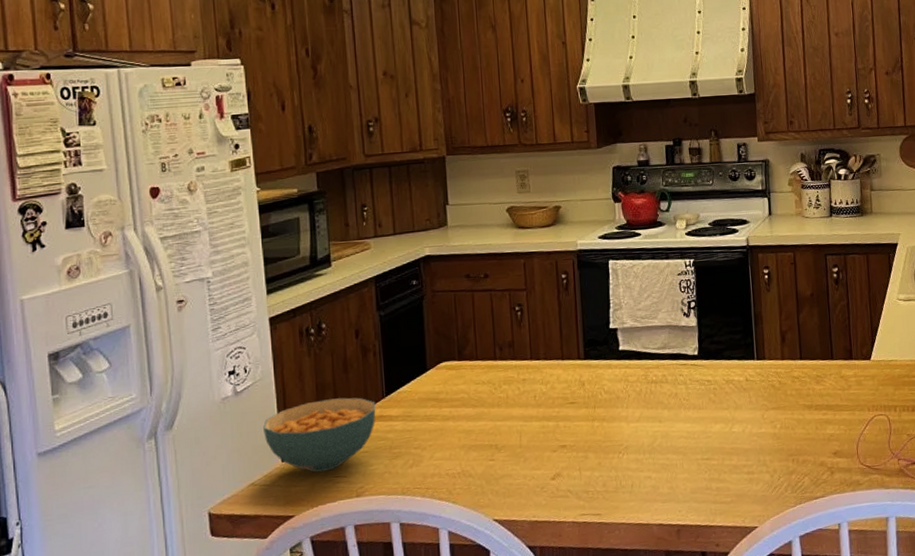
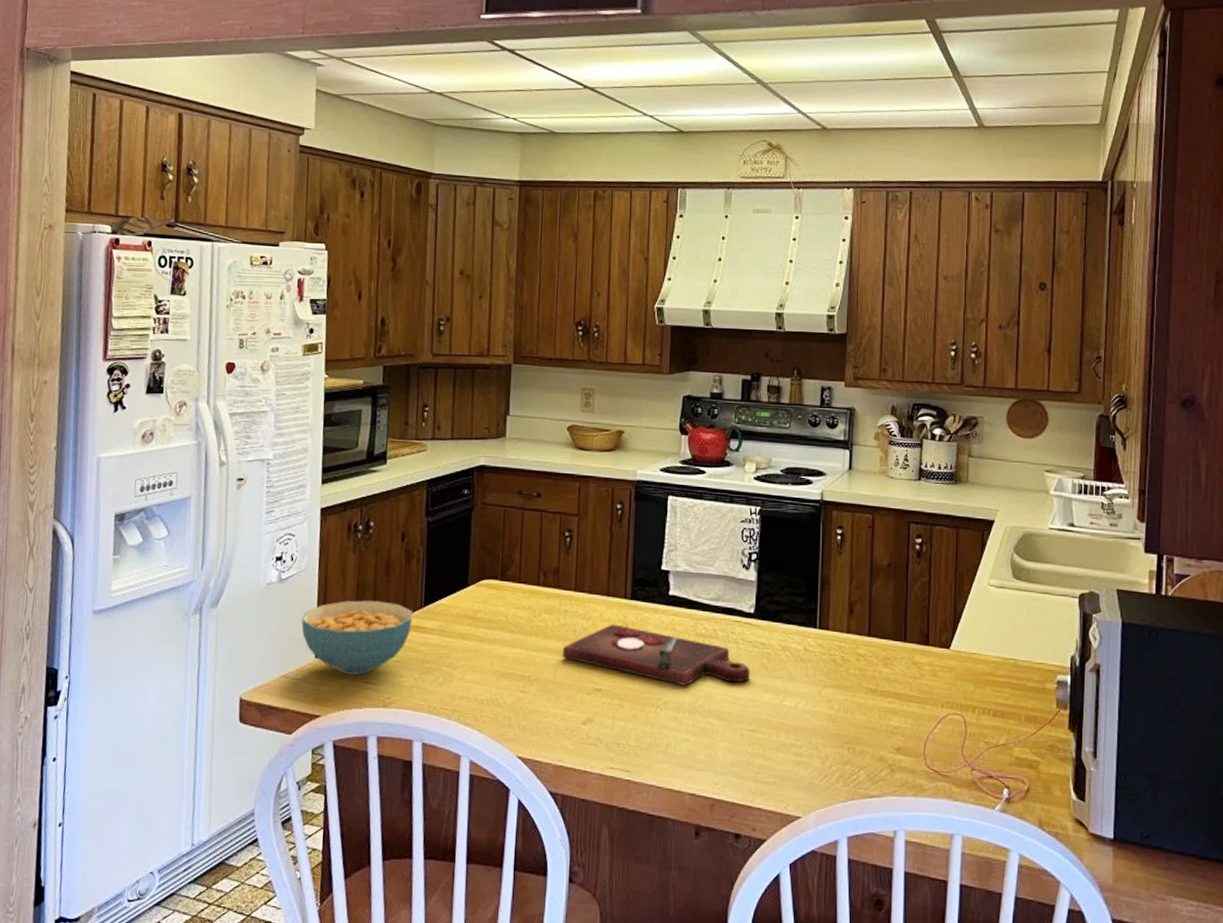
cutting board: none [525,384,700,430] -> present [562,624,750,686]

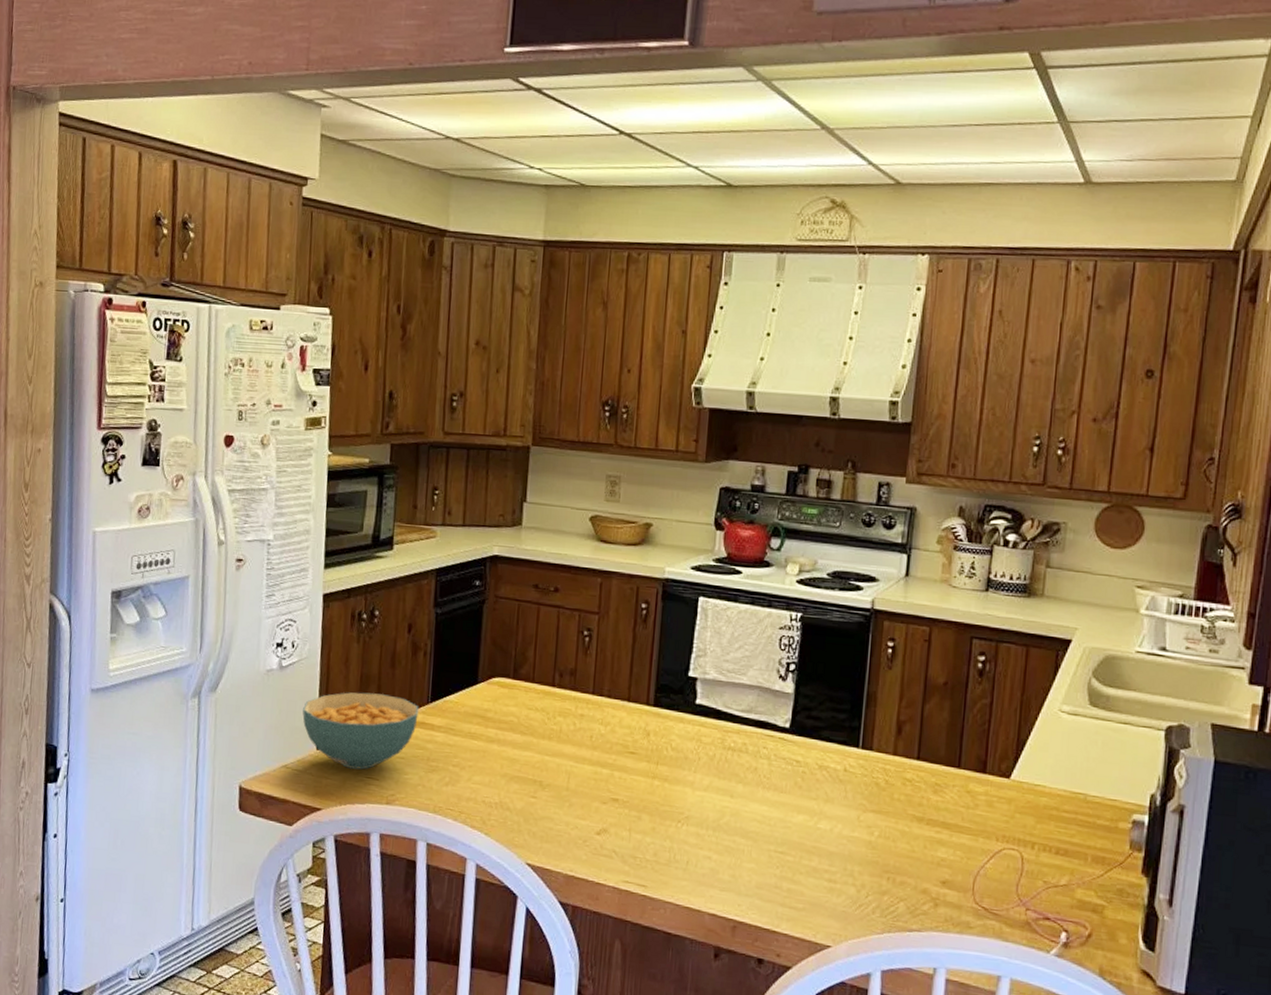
cutting board: present [562,624,750,686] -> none [576,731,782,802]

